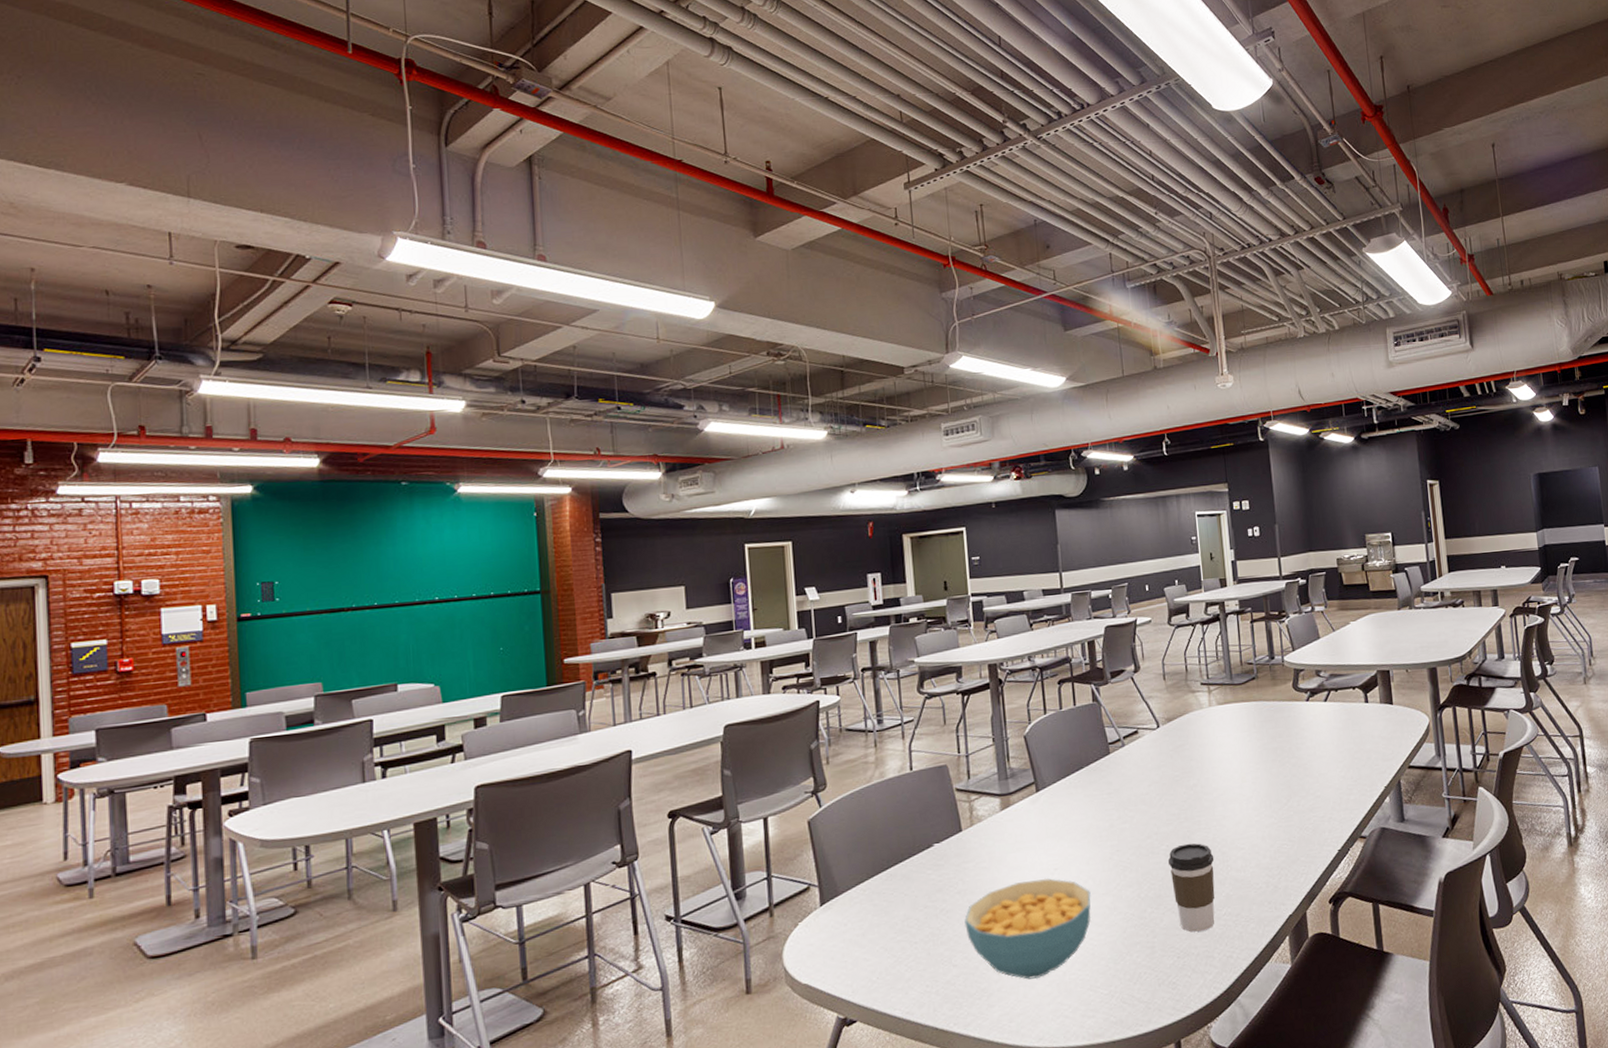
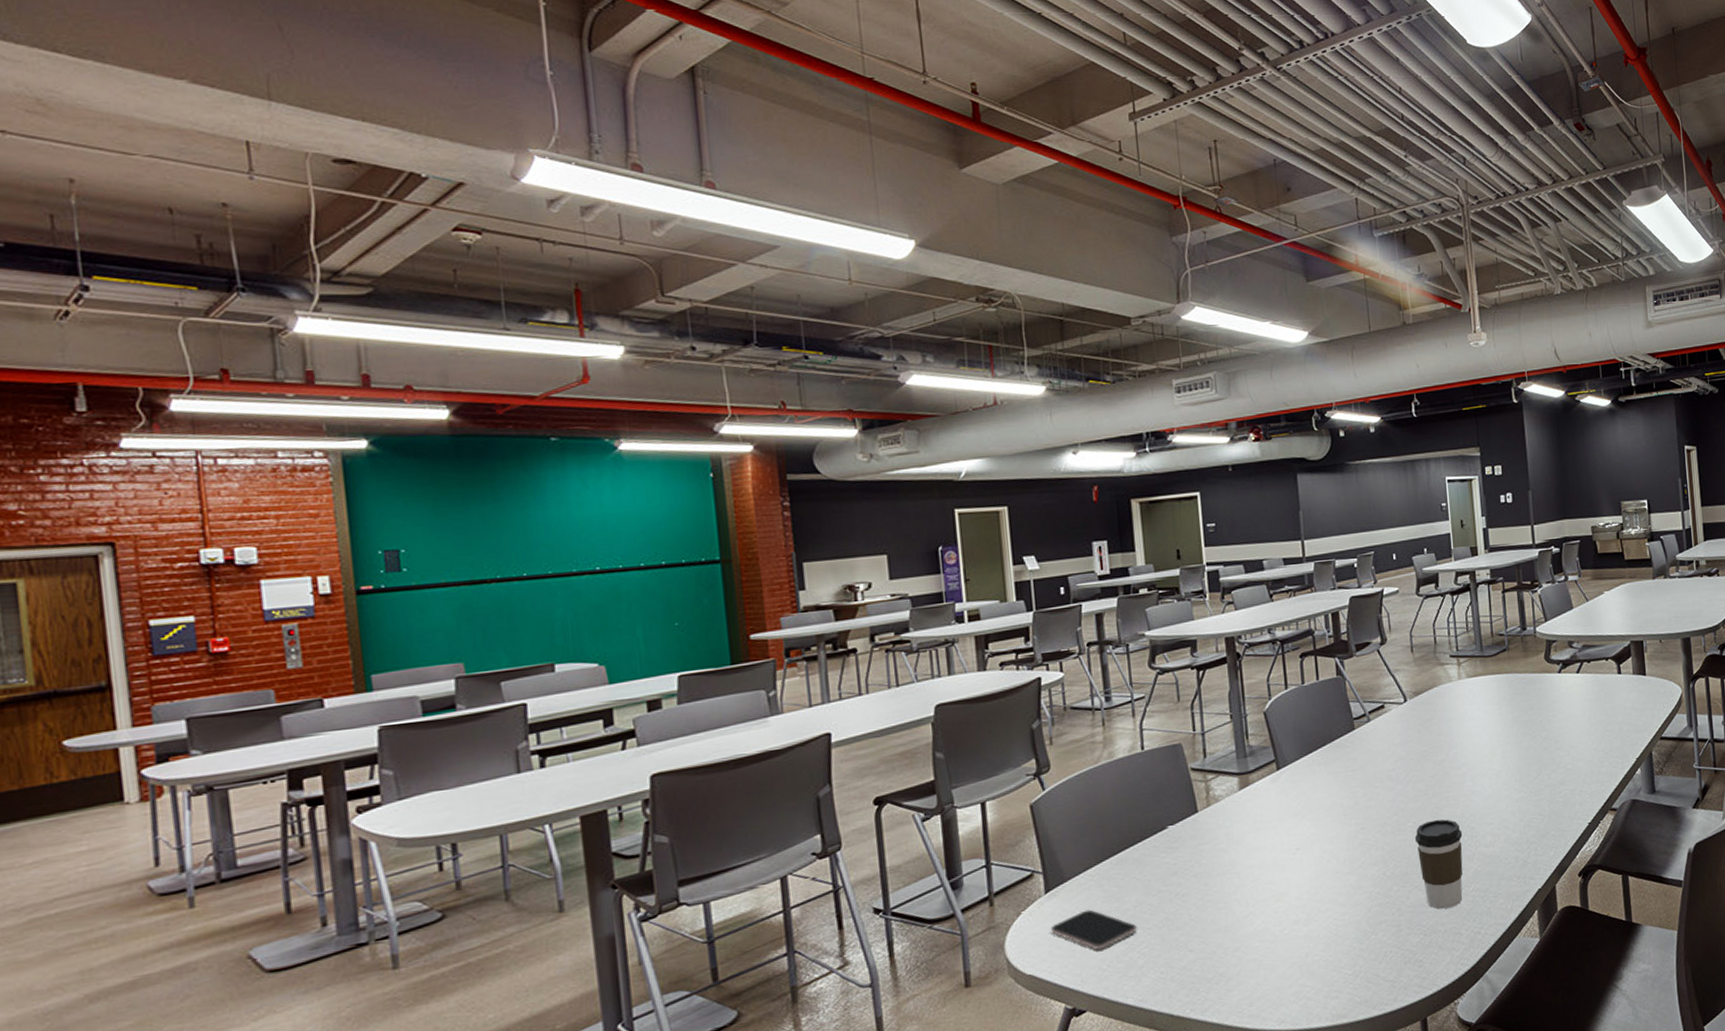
smartphone: none [824,922,905,962] -> present [1050,909,1138,950]
cereal bowl: present [964,878,1092,980] -> none [1201,858,1335,962]

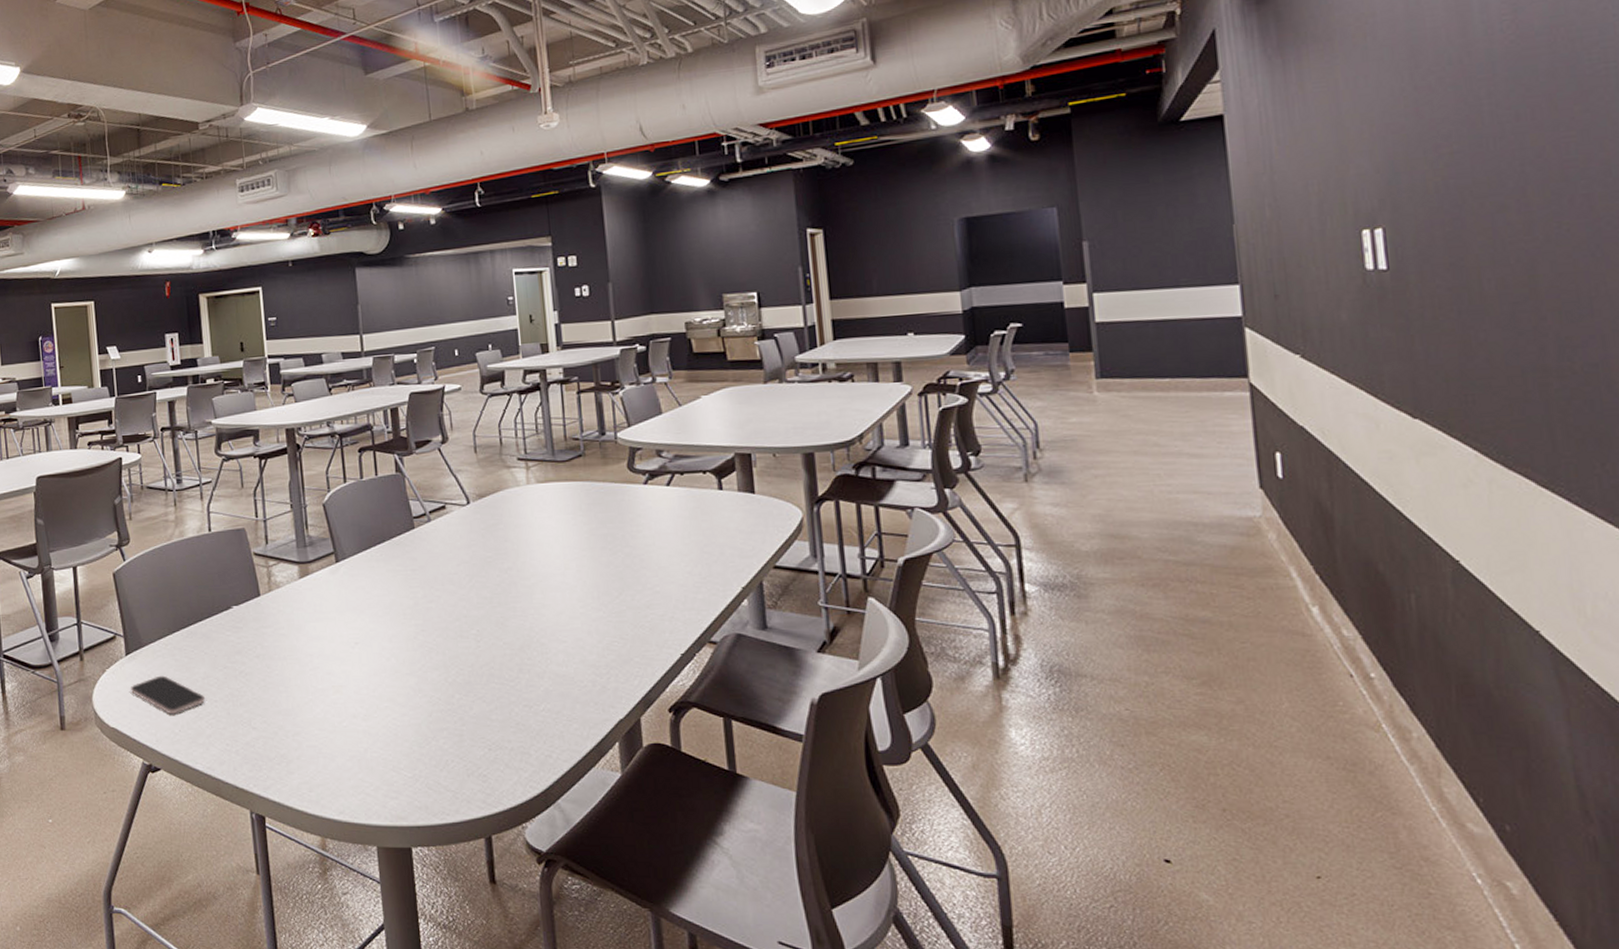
coffee cup: present [1415,819,1463,909] -> none [479,630,532,725]

